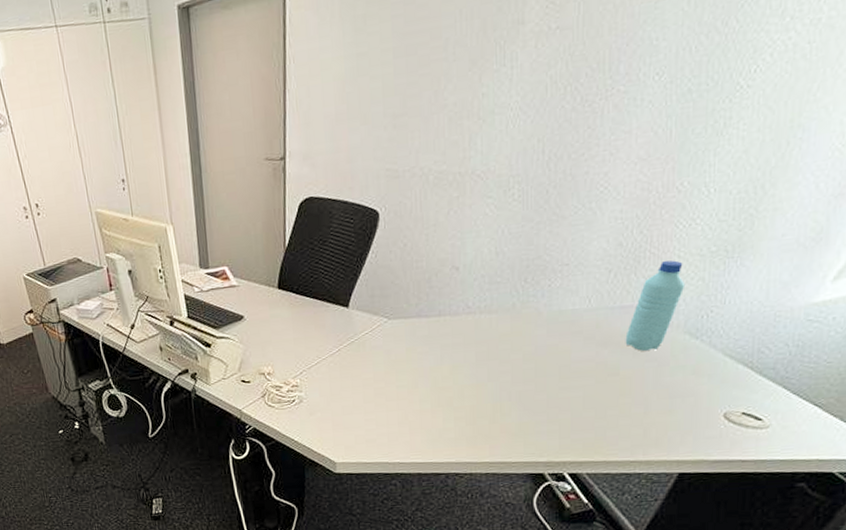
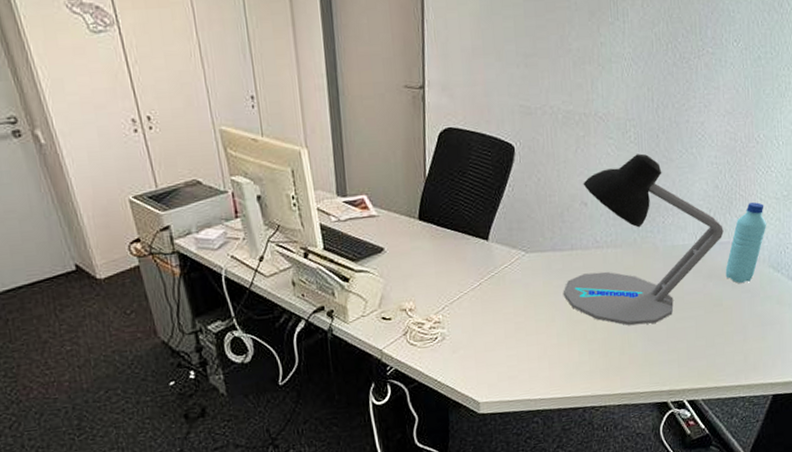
desk lamp: none [427,212,626,394] -> present [563,153,724,326]

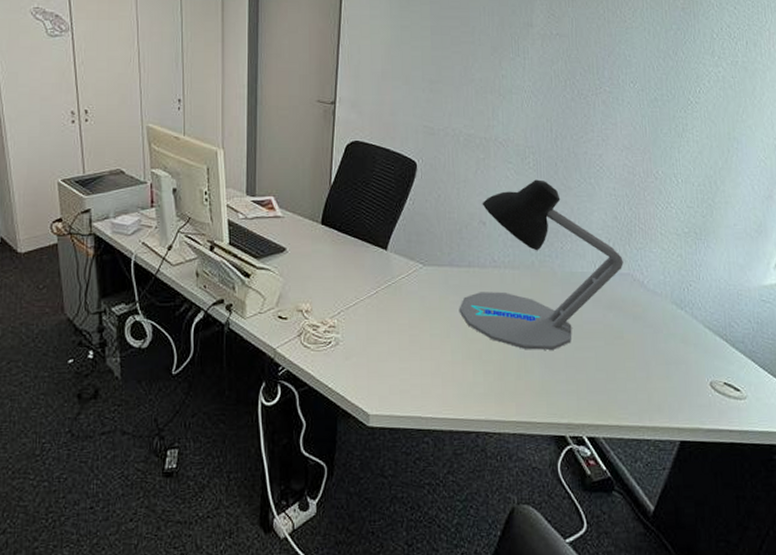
water bottle: present [725,202,767,283] -> none [626,237,669,317]

